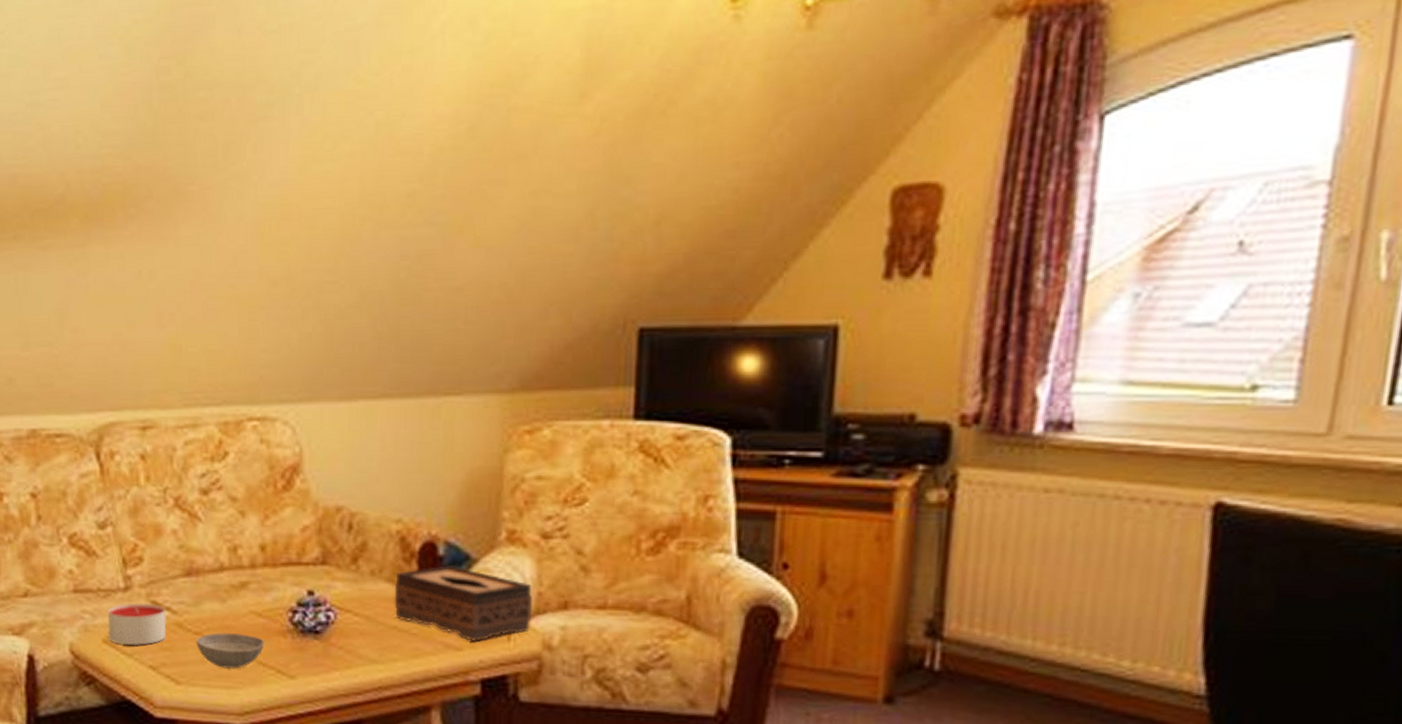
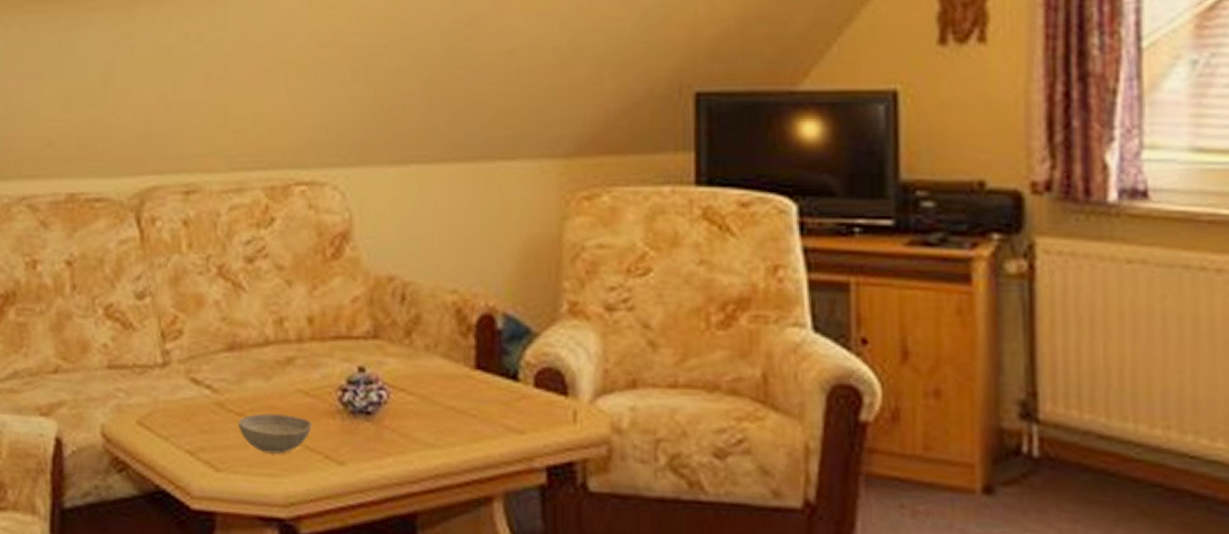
candle: present [107,603,167,646] -> none [143,380,207,429]
tissue box: present [394,566,533,642] -> none [450,340,600,424]

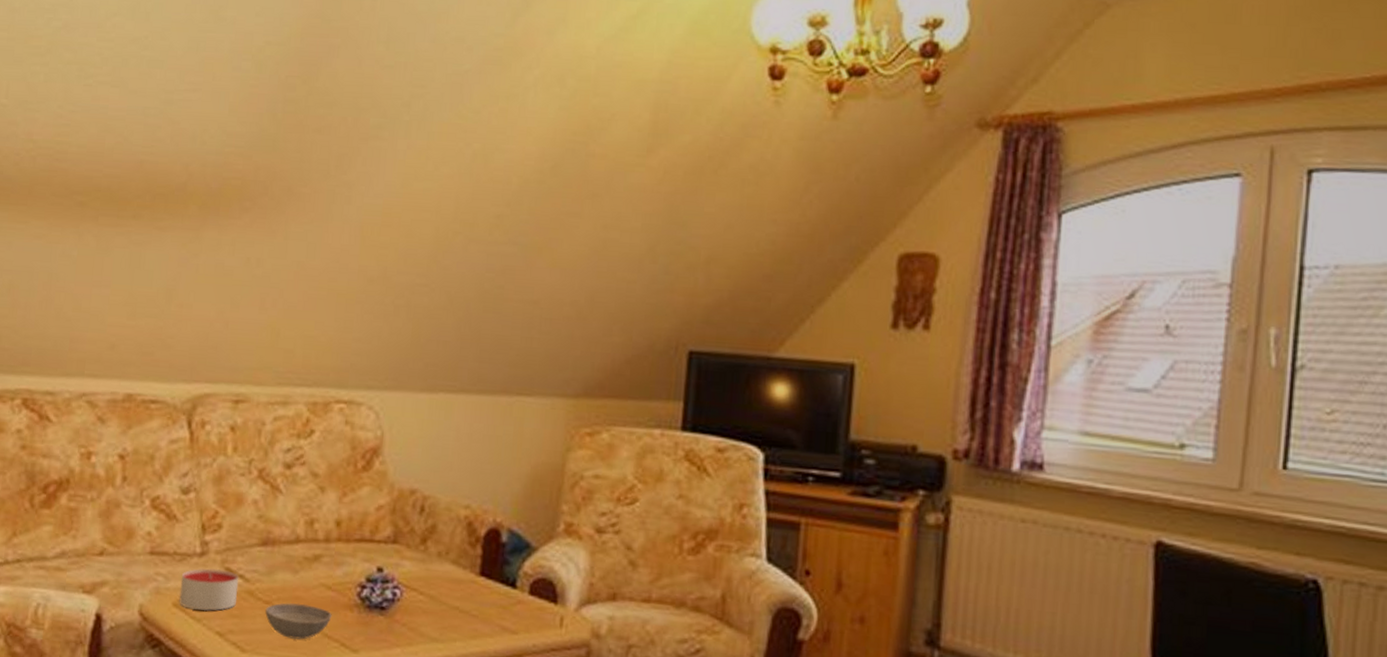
candle: none [143,380,207,429] -> present [179,568,239,612]

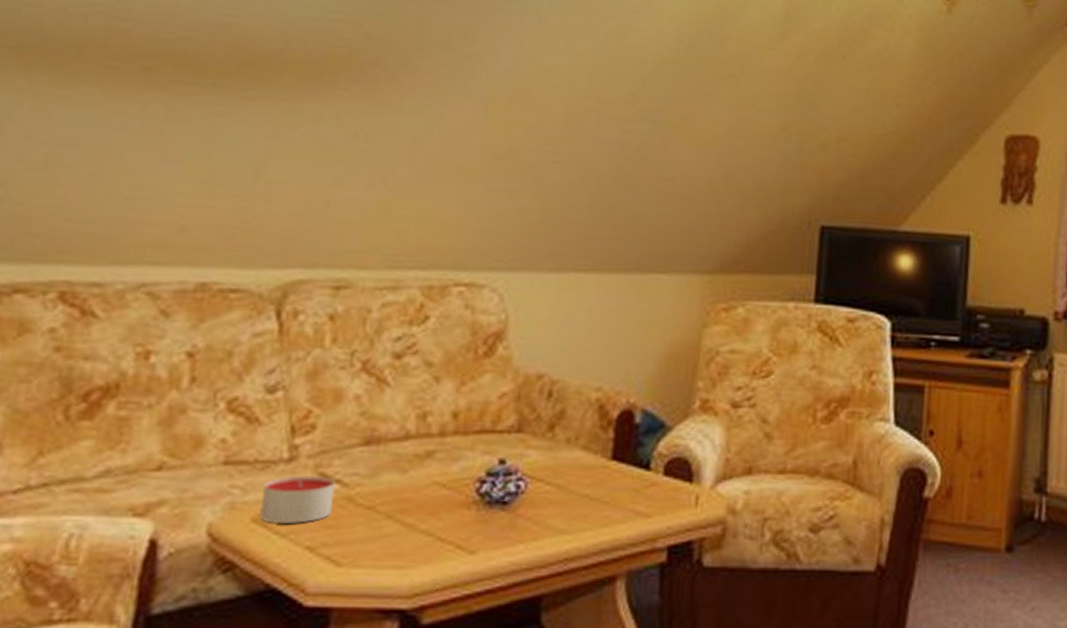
bowl: present [265,603,332,640] -> none [366,505,446,547]

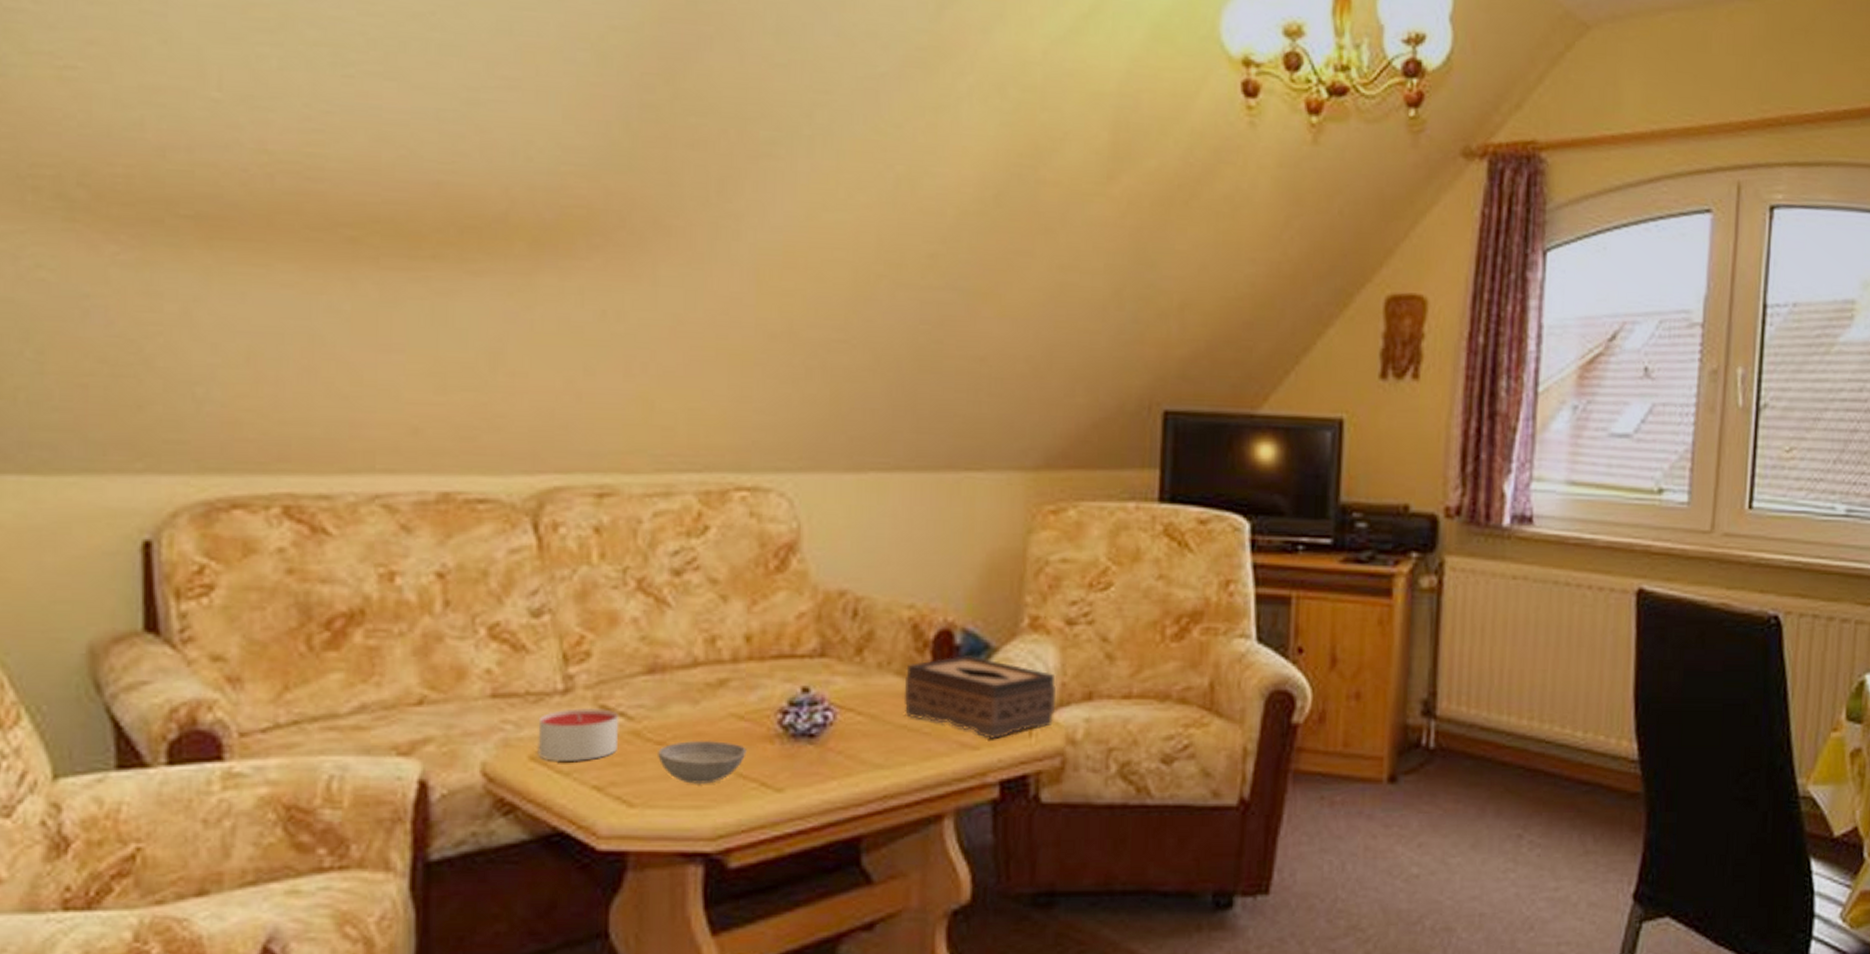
bowl: none [366,505,446,547] -> present [658,740,747,785]
tissue box: none [587,433,720,508] -> present [903,656,1056,739]

